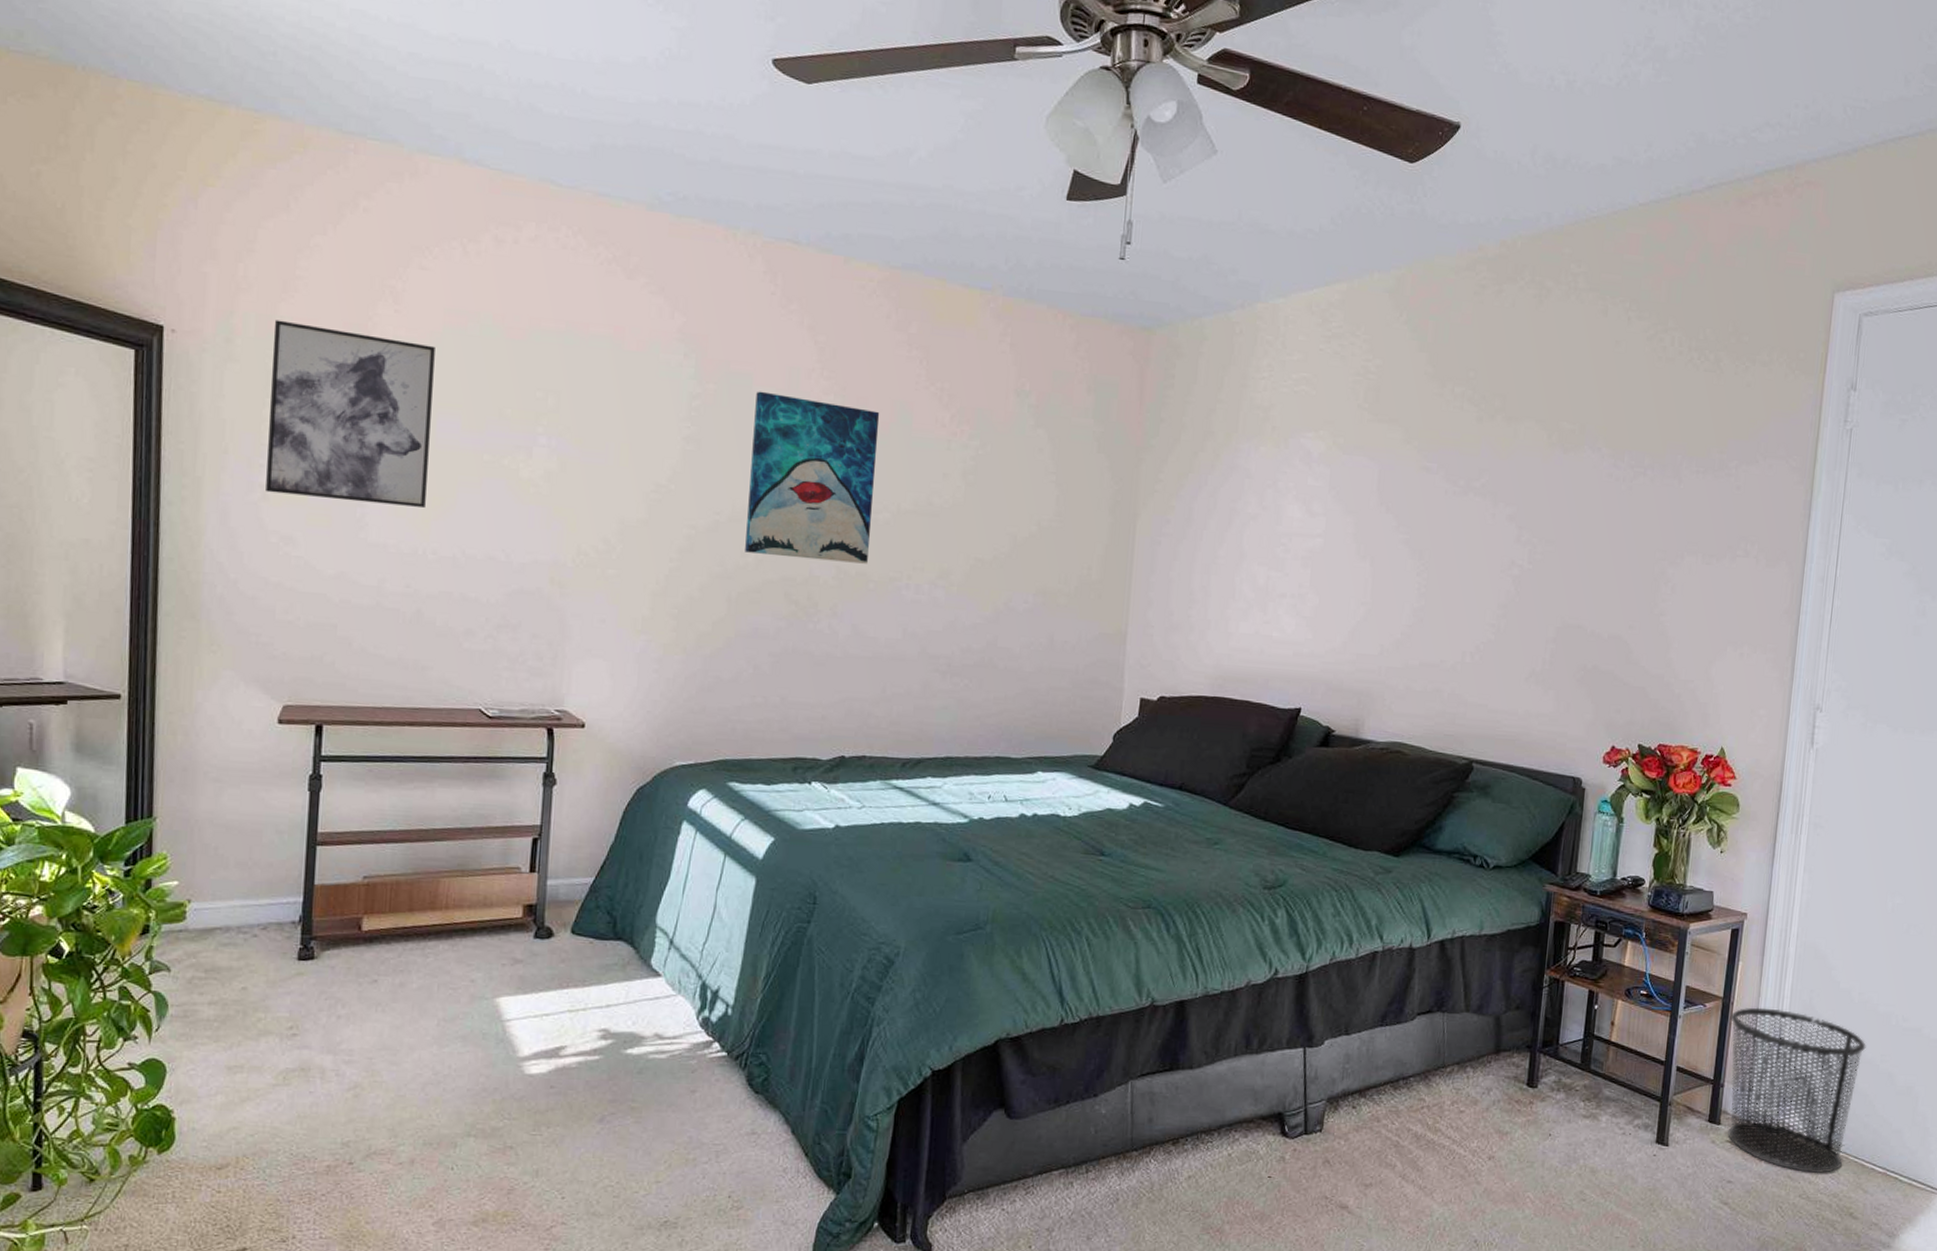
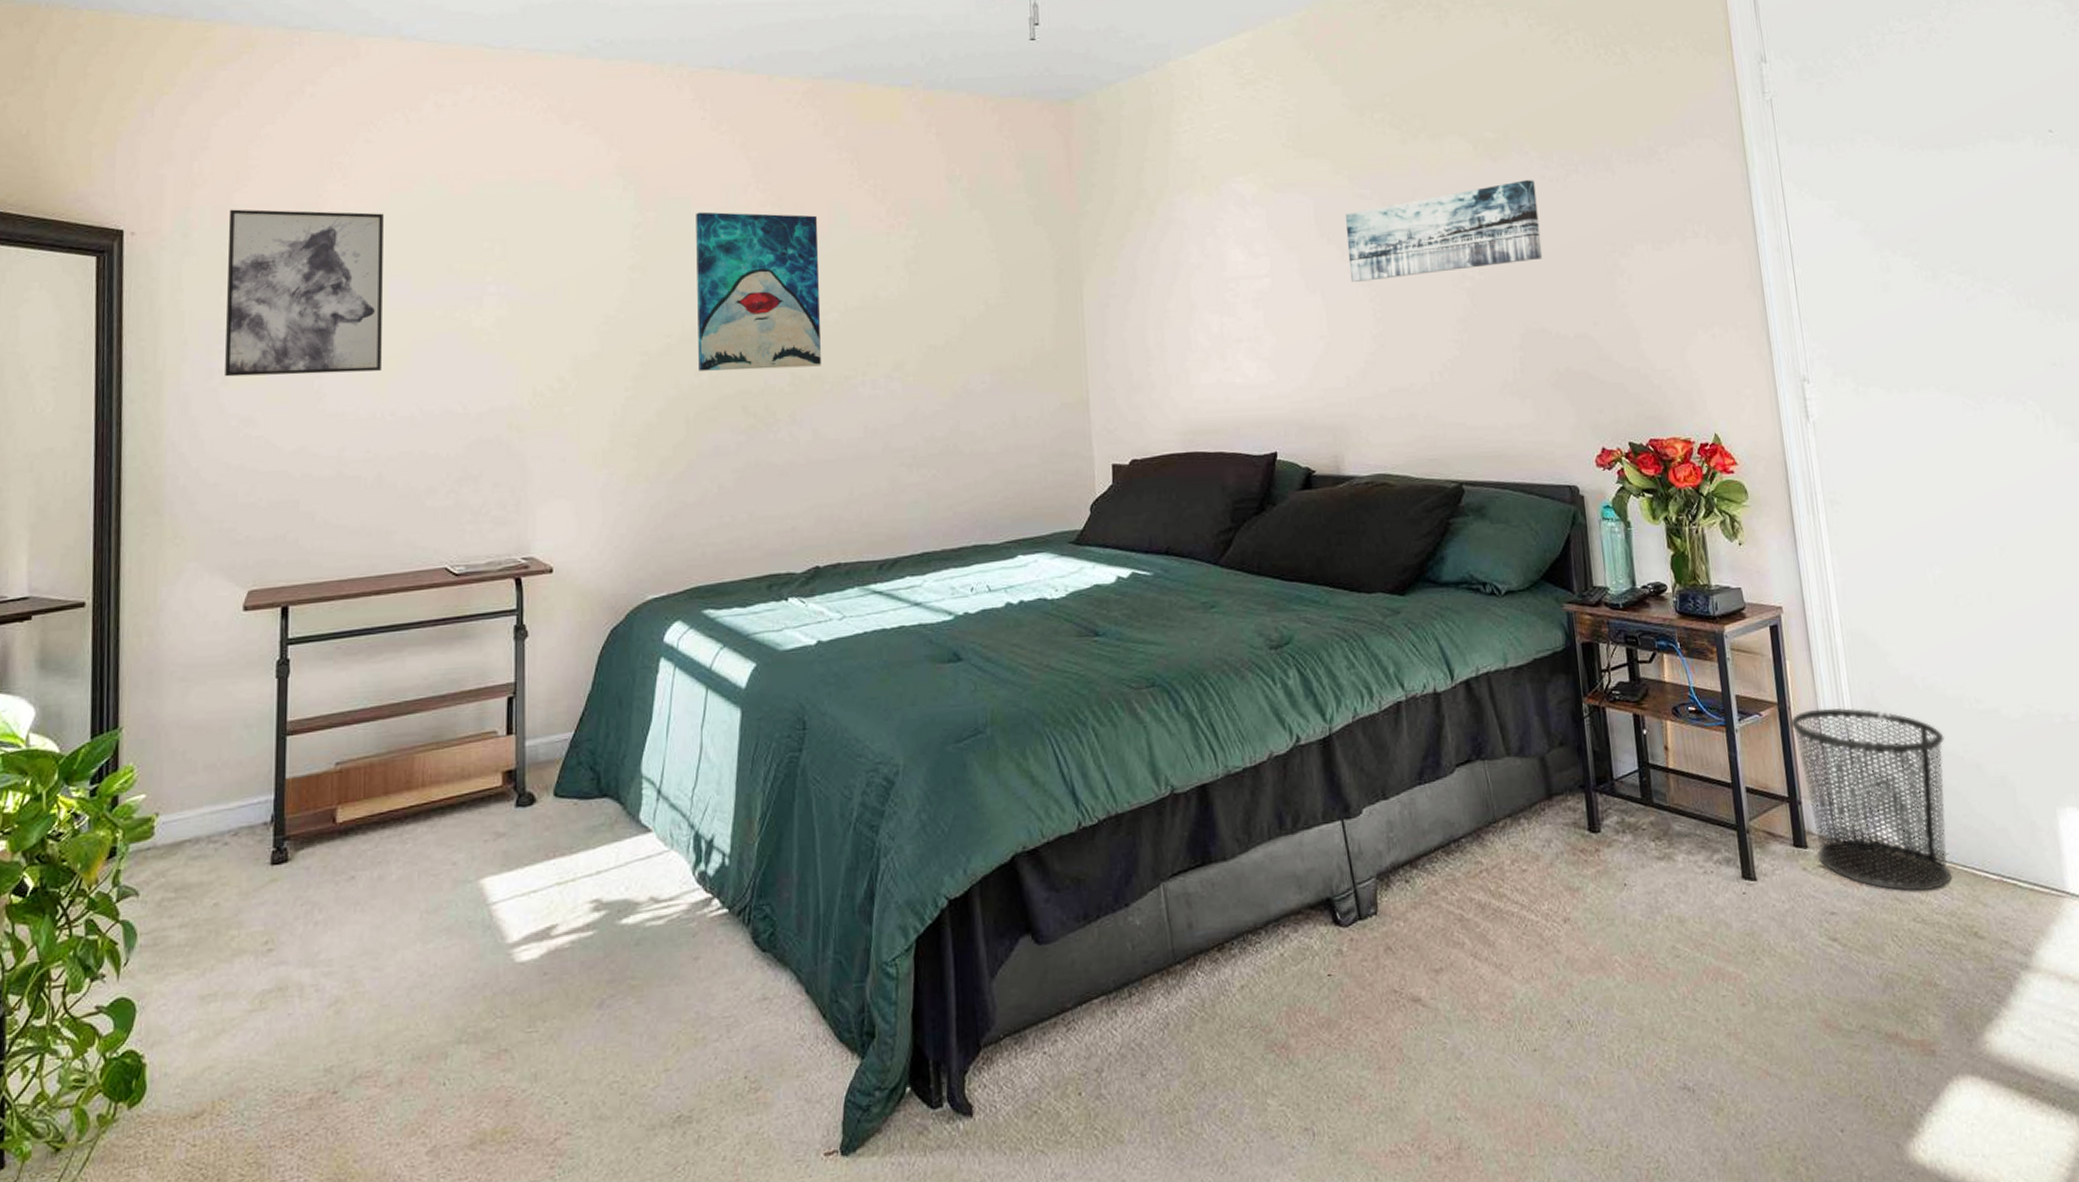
wall art: none [1401,476,1601,558] -> present [1345,180,1543,282]

